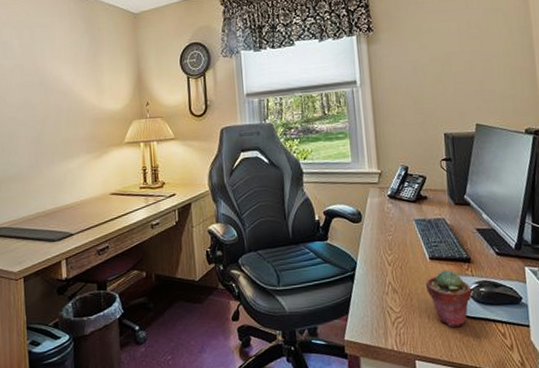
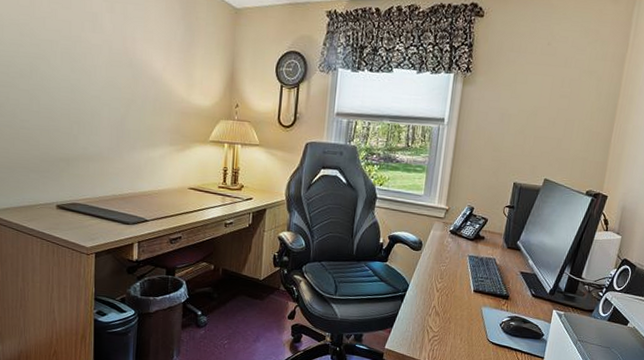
potted succulent: present [426,269,472,327] -> none [465,302,503,351]

